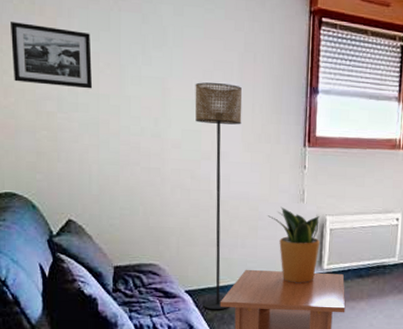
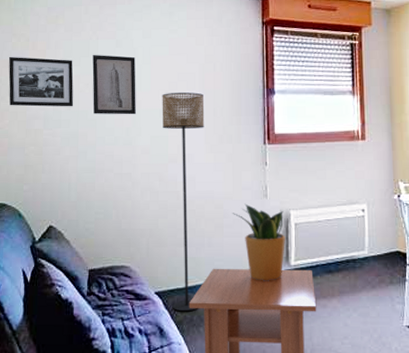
wall art: none [114,30,166,104] -> present [92,55,136,115]

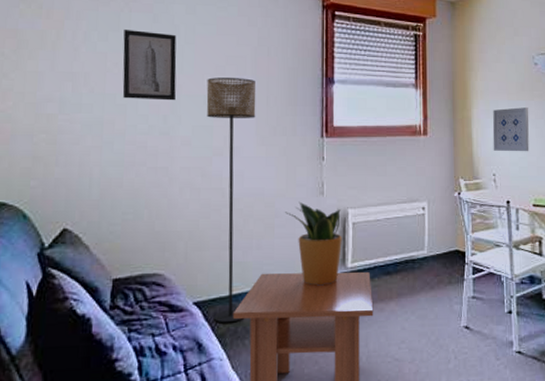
picture frame: present [8,57,74,107] -> none [13,26,99,89]

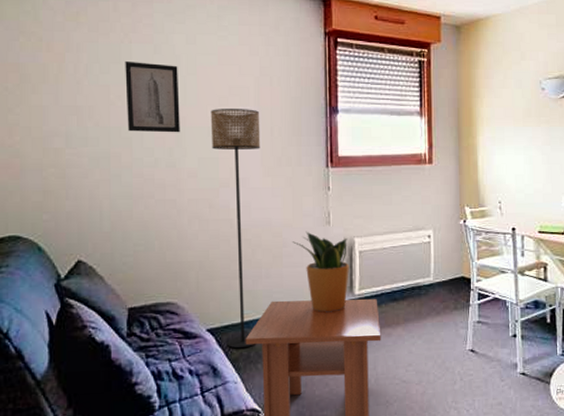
wall art: present [492,107,529,152] -> none [498,134,536,179]

